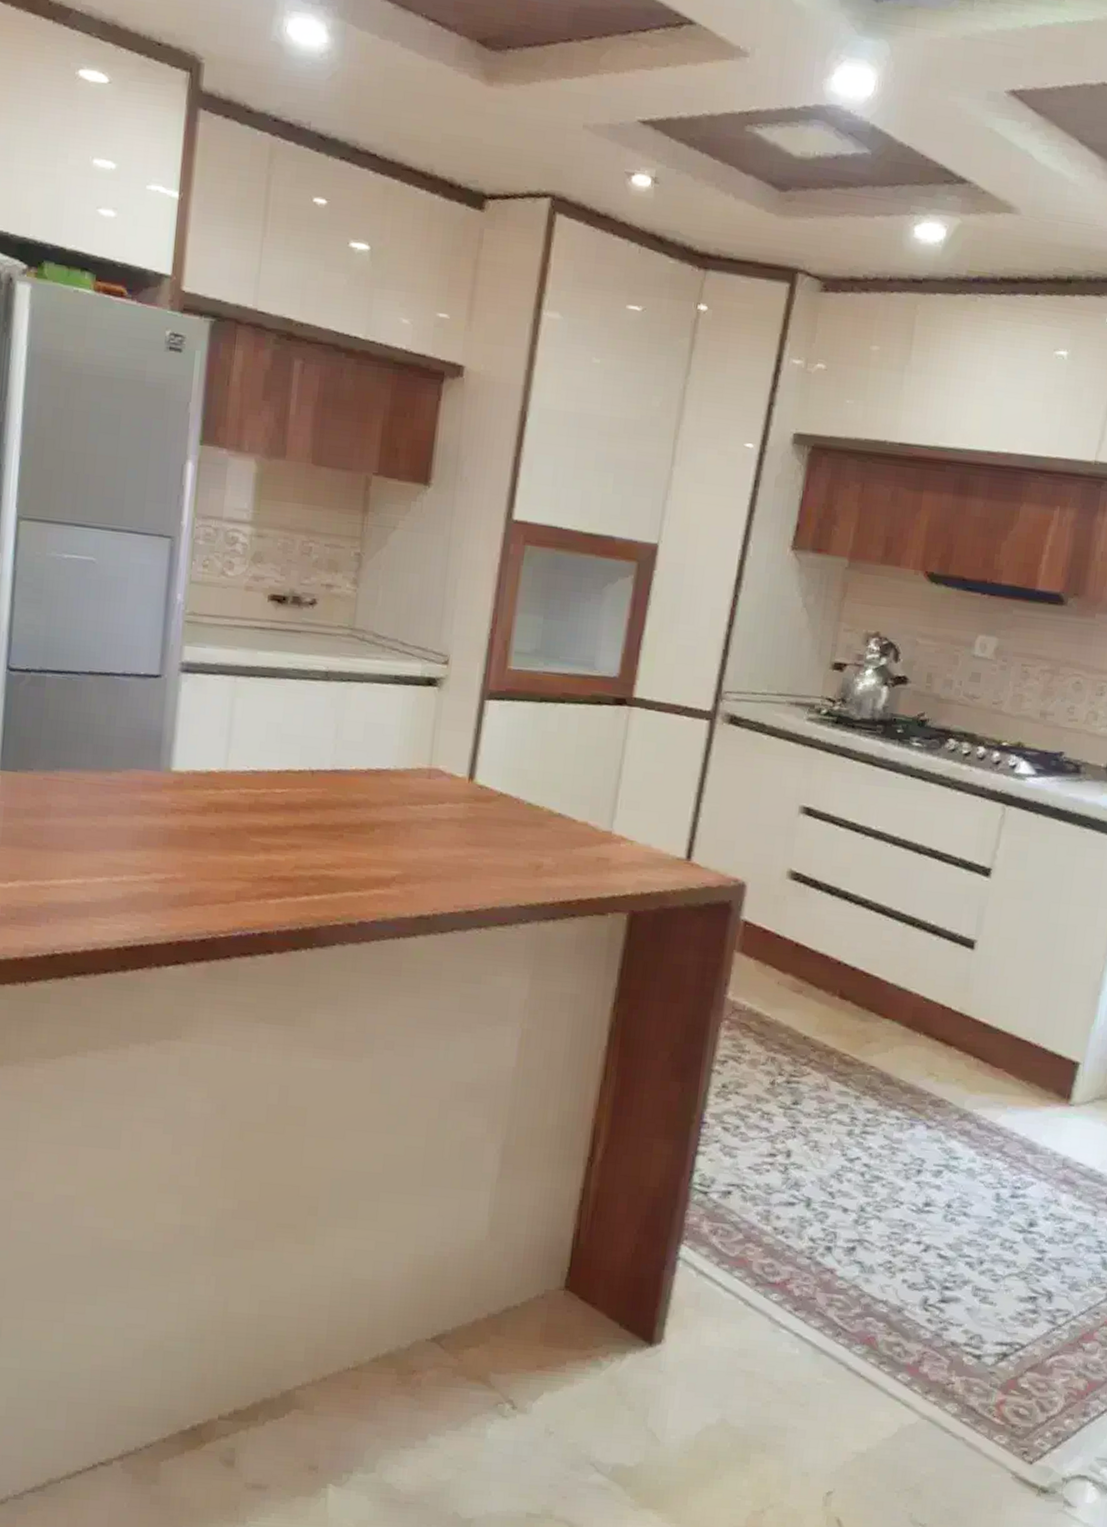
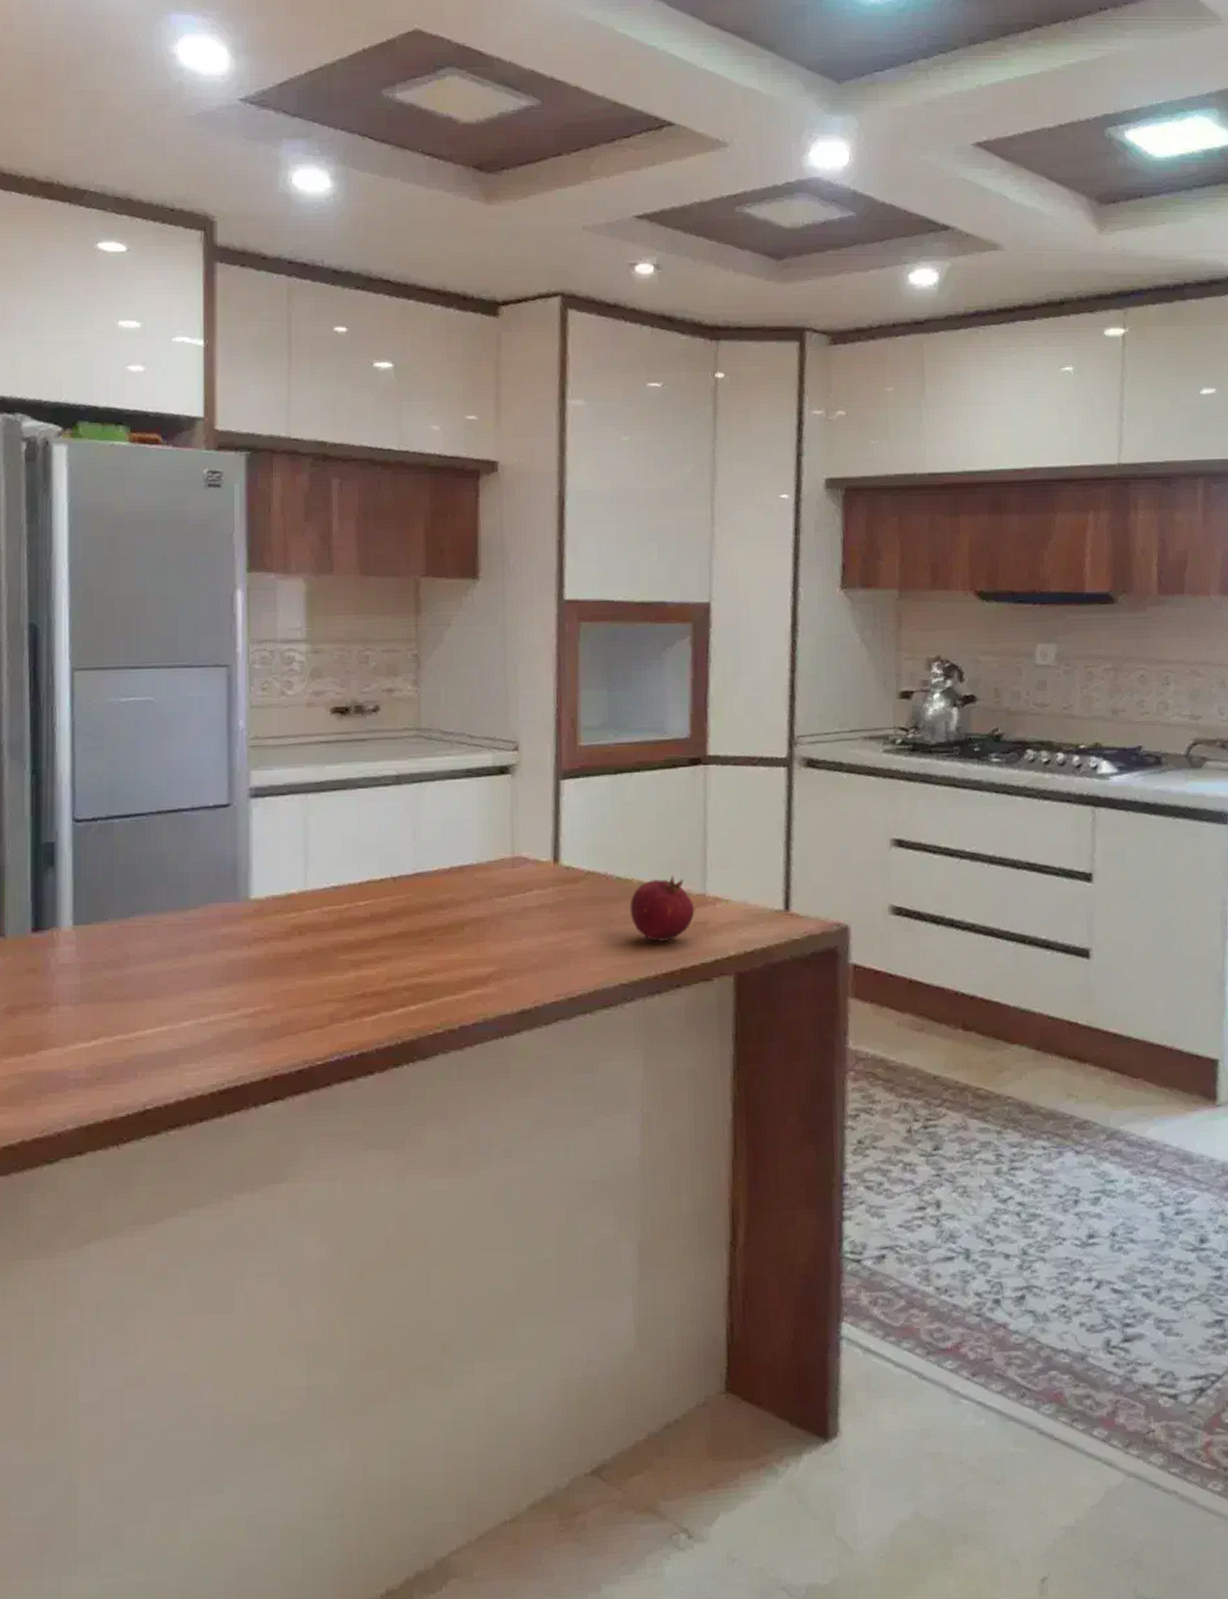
fruit: none [536,809,600,872] -> present [629,875,695,942]

